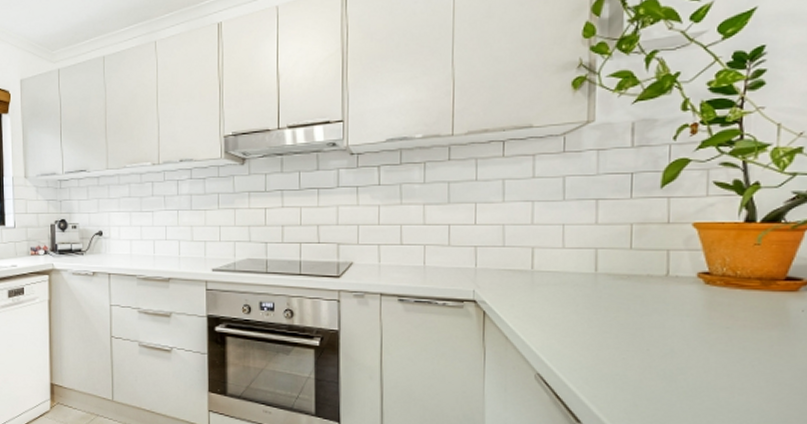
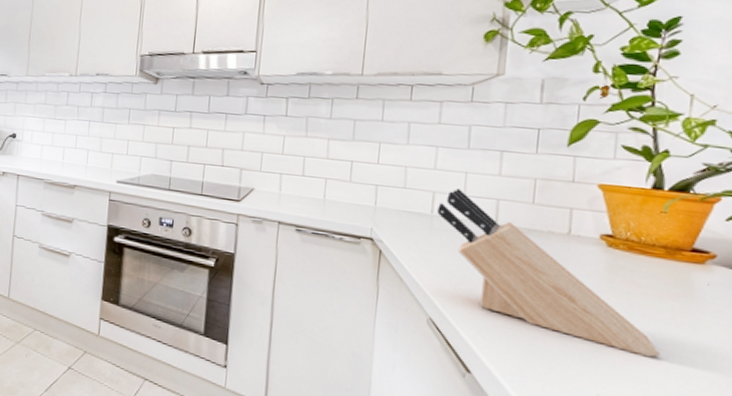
knife block: none [537,242,760,388] -> present [437,188,660,358]

